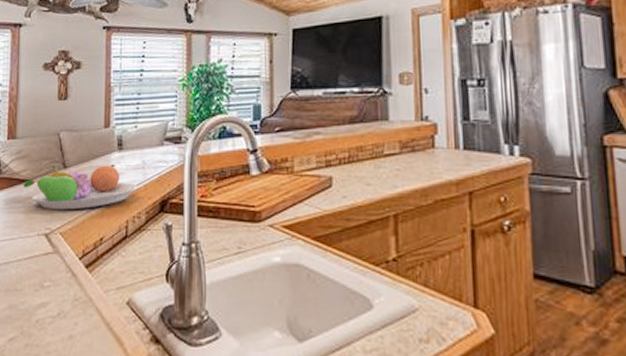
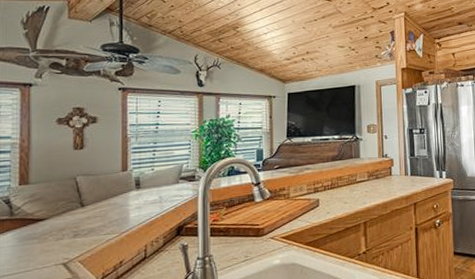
fruit bowl: present [23,164,138,210] -> none [38,200,155,243]

